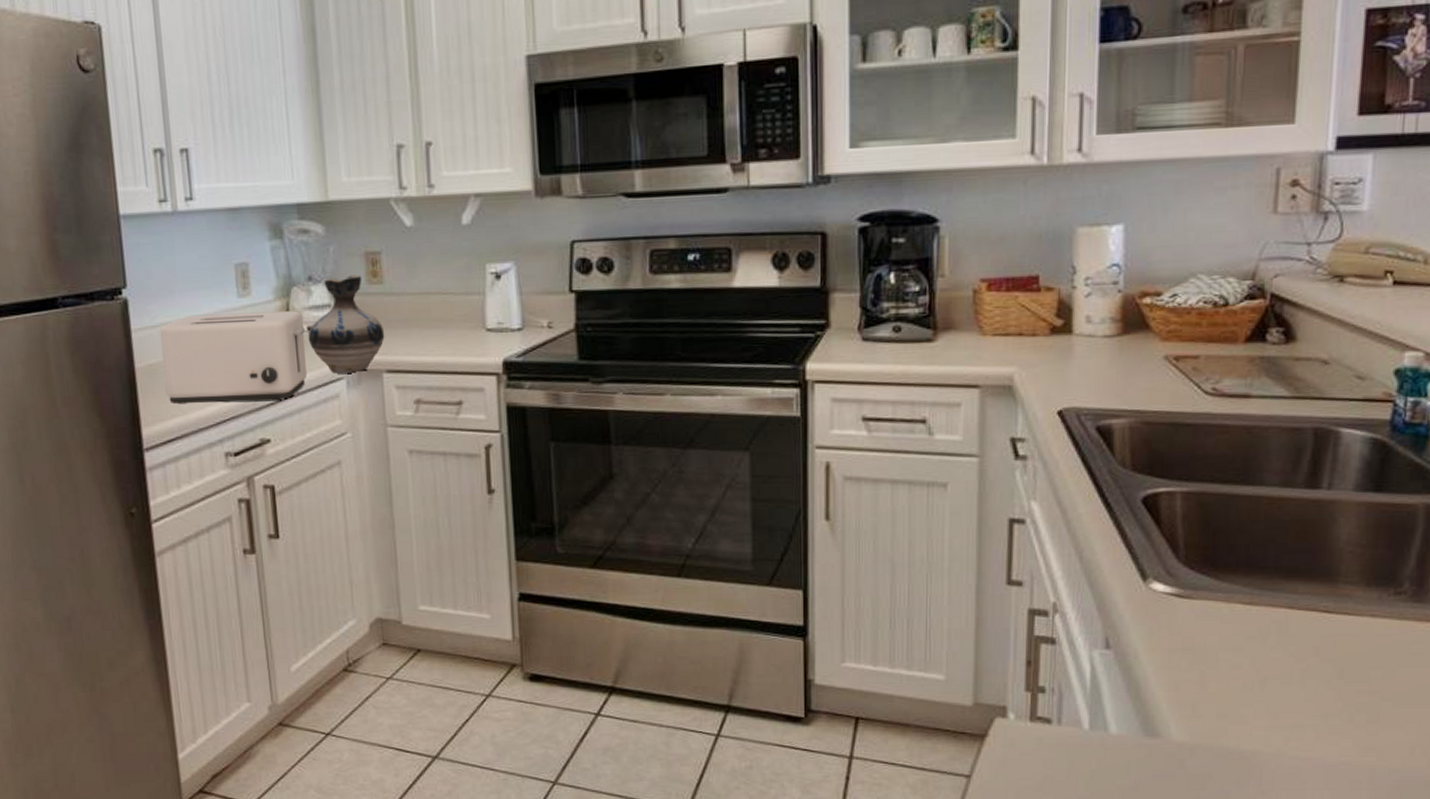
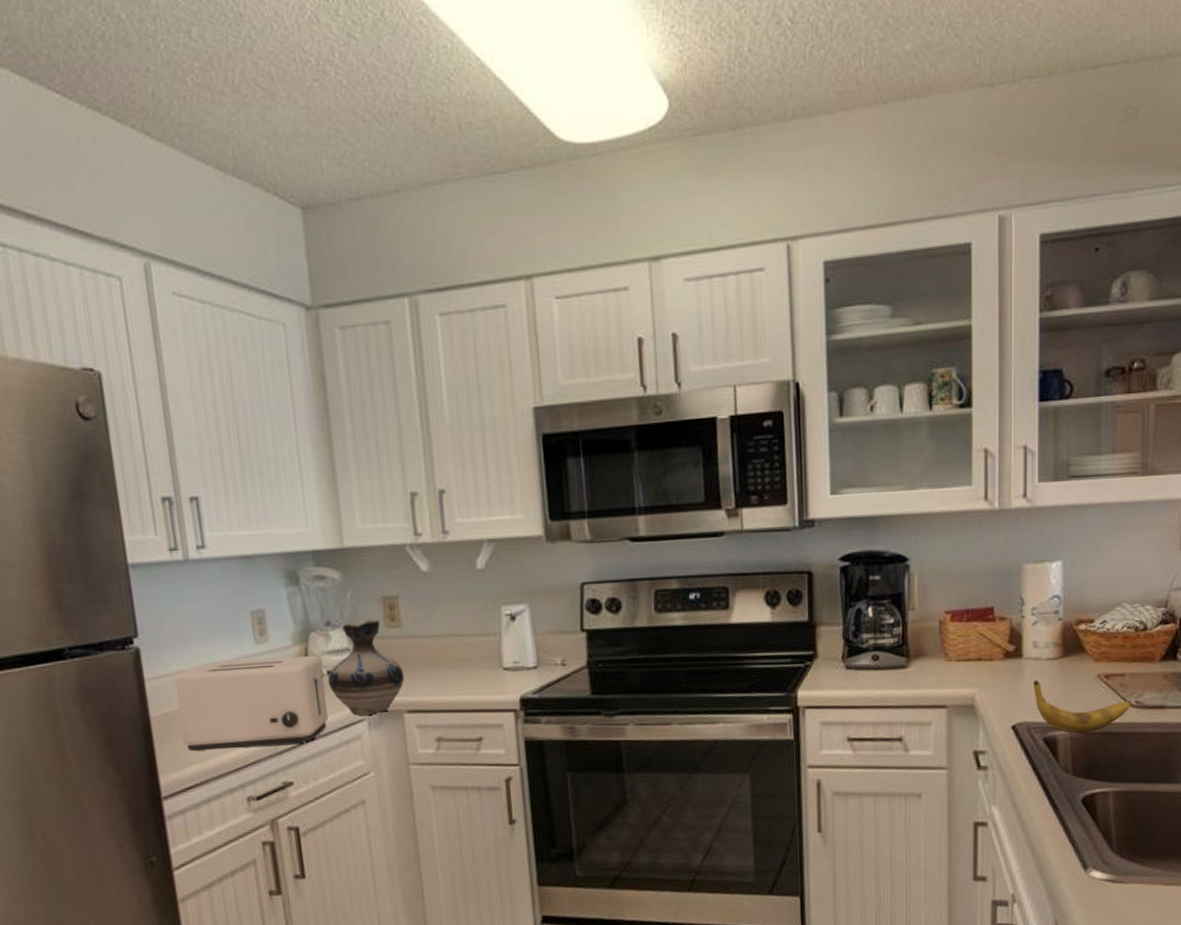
banana: none [1085,359,1207,422] -> present [1034,679,1132,733]

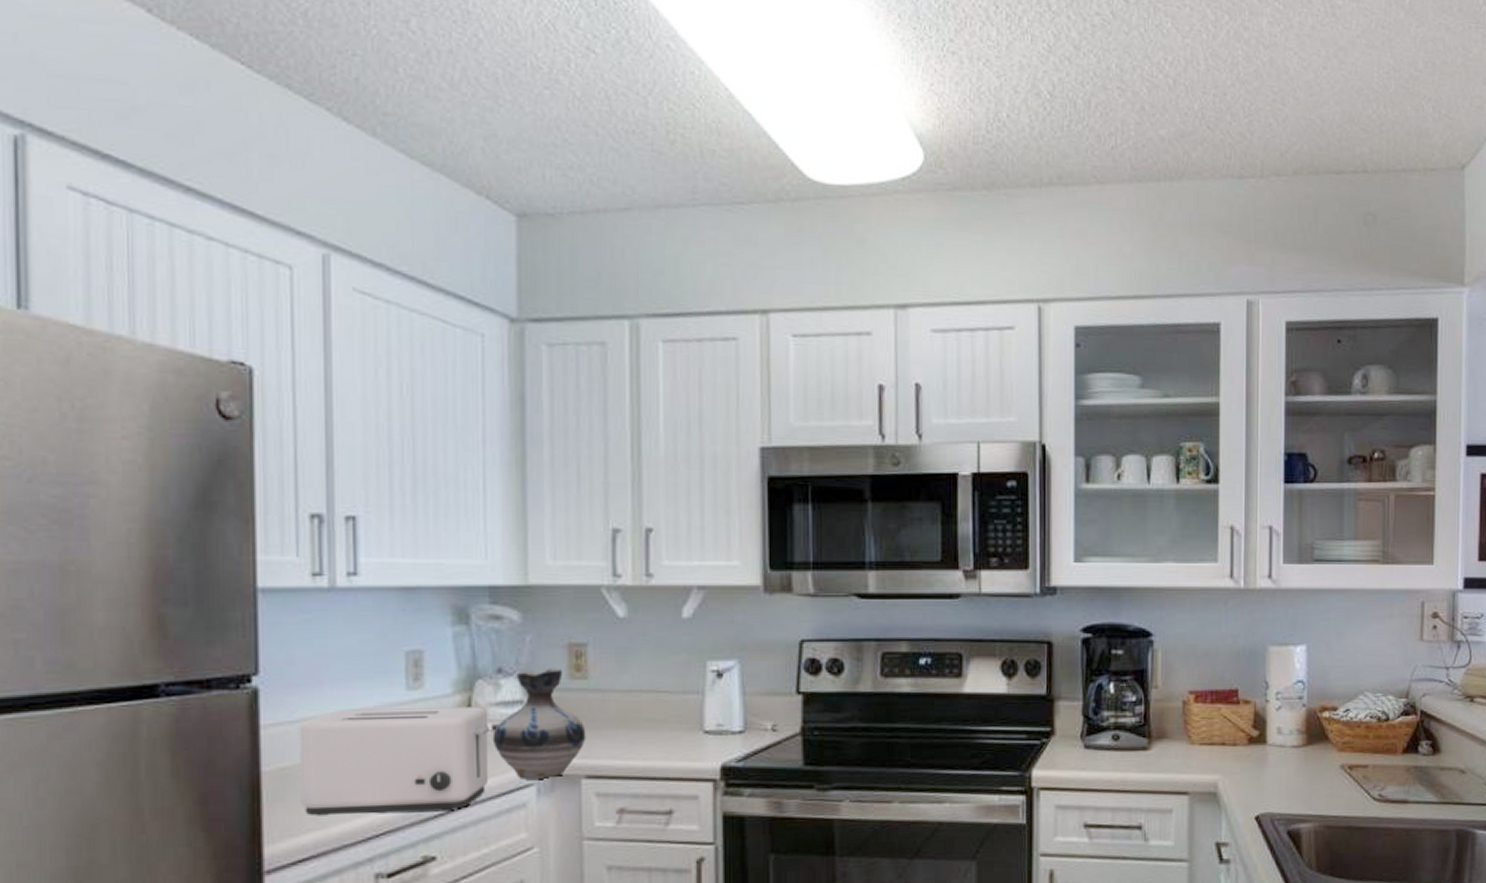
banana: present [1034,679,1132,733] -> none [1278,767,1375,826]

